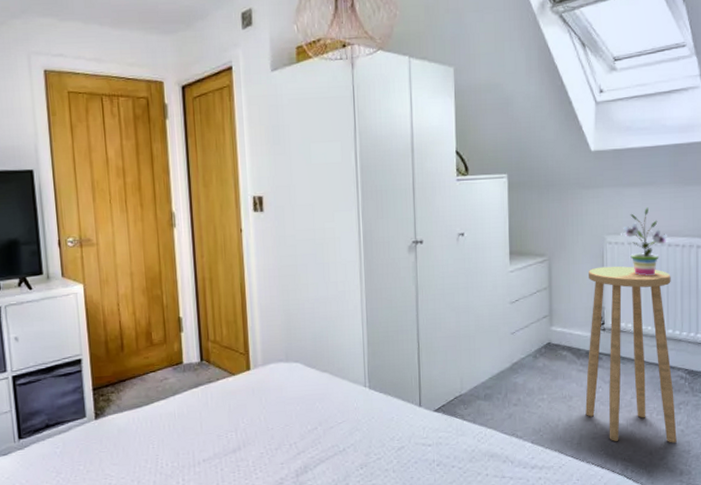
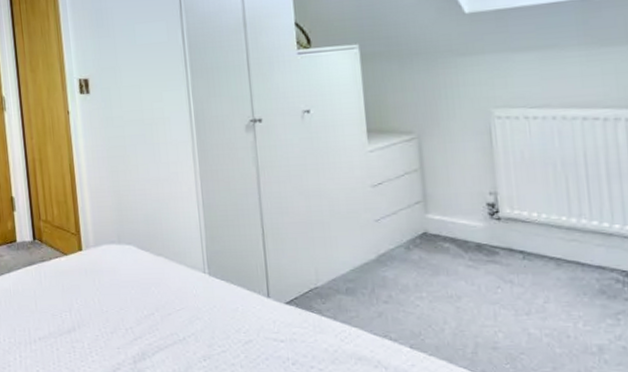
stool: present [585,266,677,443] -> none [472,144,617,362]
potted plant: present [620,207,672,276] -> none [512,74,588,155]

